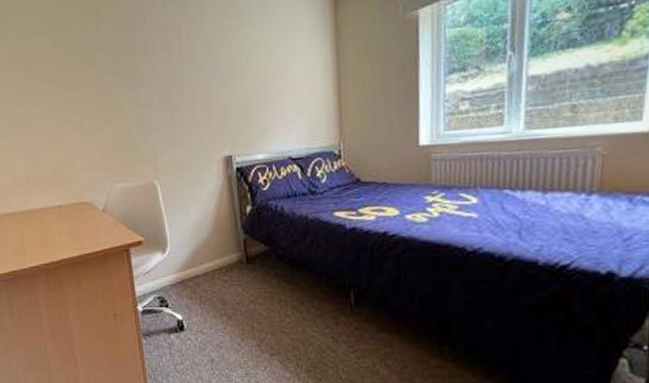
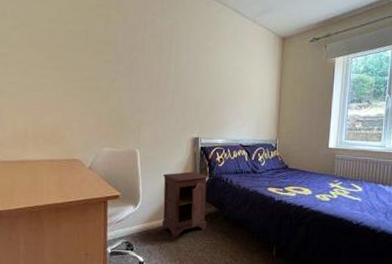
nightstand: none [191,201,257,288] -> present [162,171,208,238]

